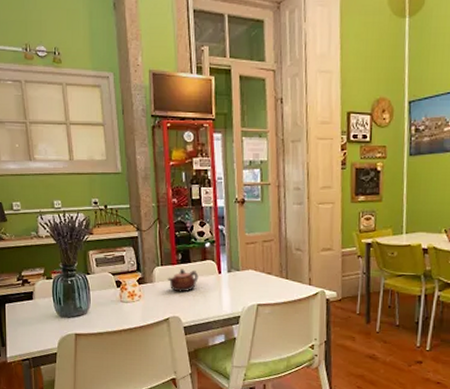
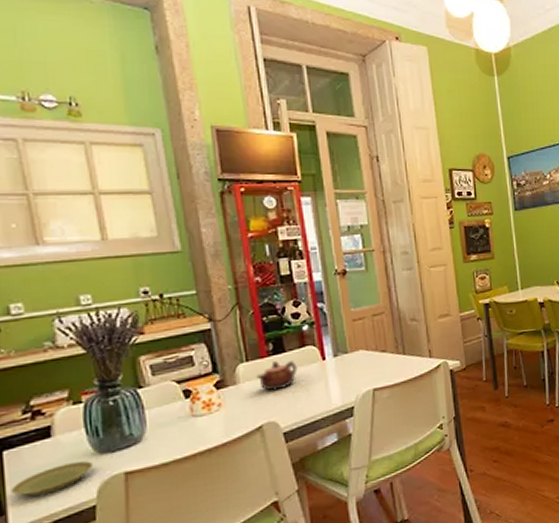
plate: none [8,319,57,338] -> present [10,461,94,496]

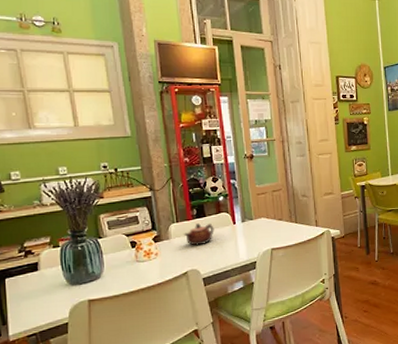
plate: present [10,461,94,496] -> none [10,289,67,313]

